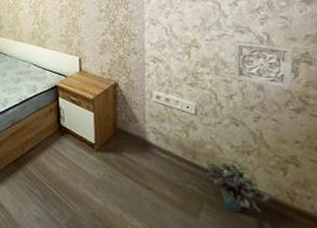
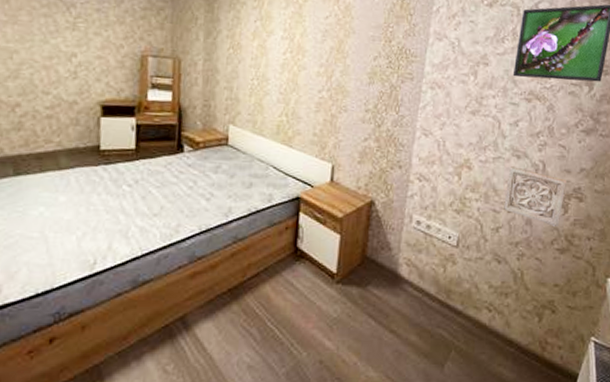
potted plant: present [198,163,274,213] -> none [450,304,525,364]

